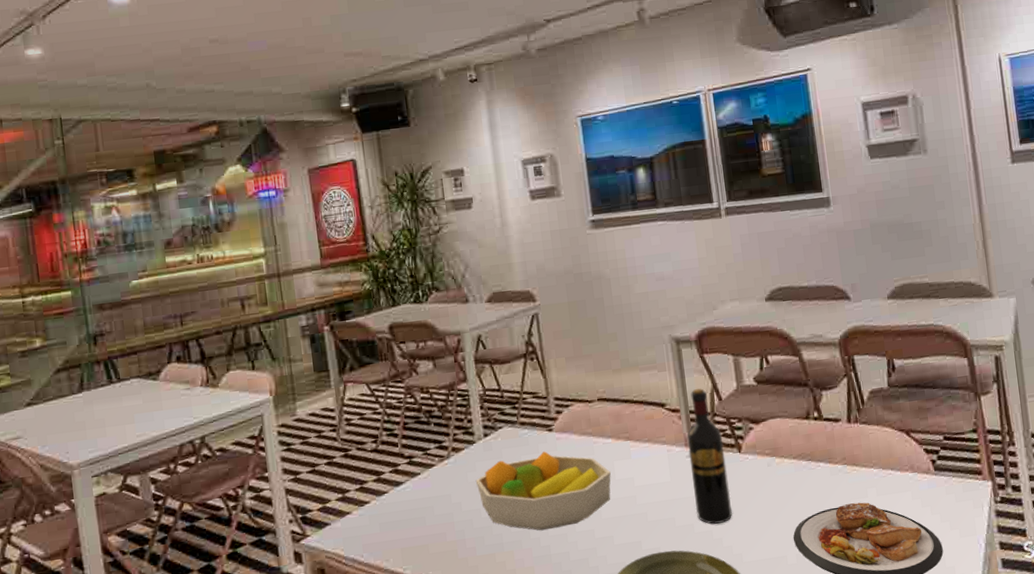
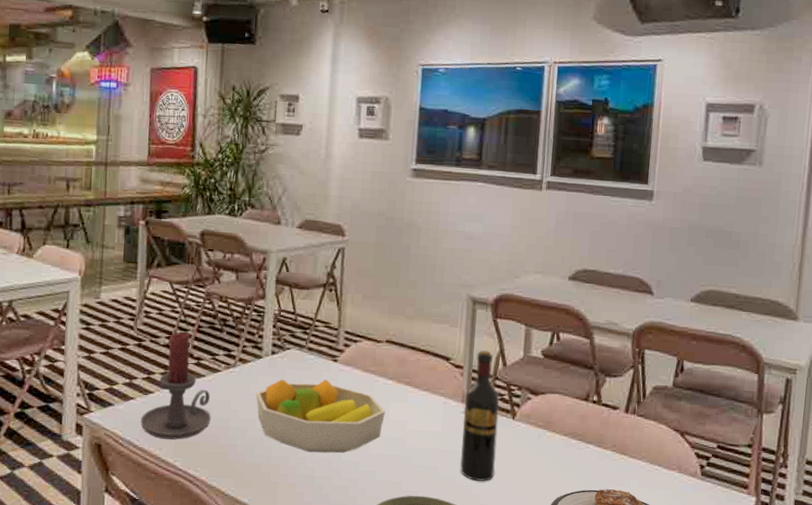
candle holder: none [361,432,434,550] -> present [140,332,211,440]

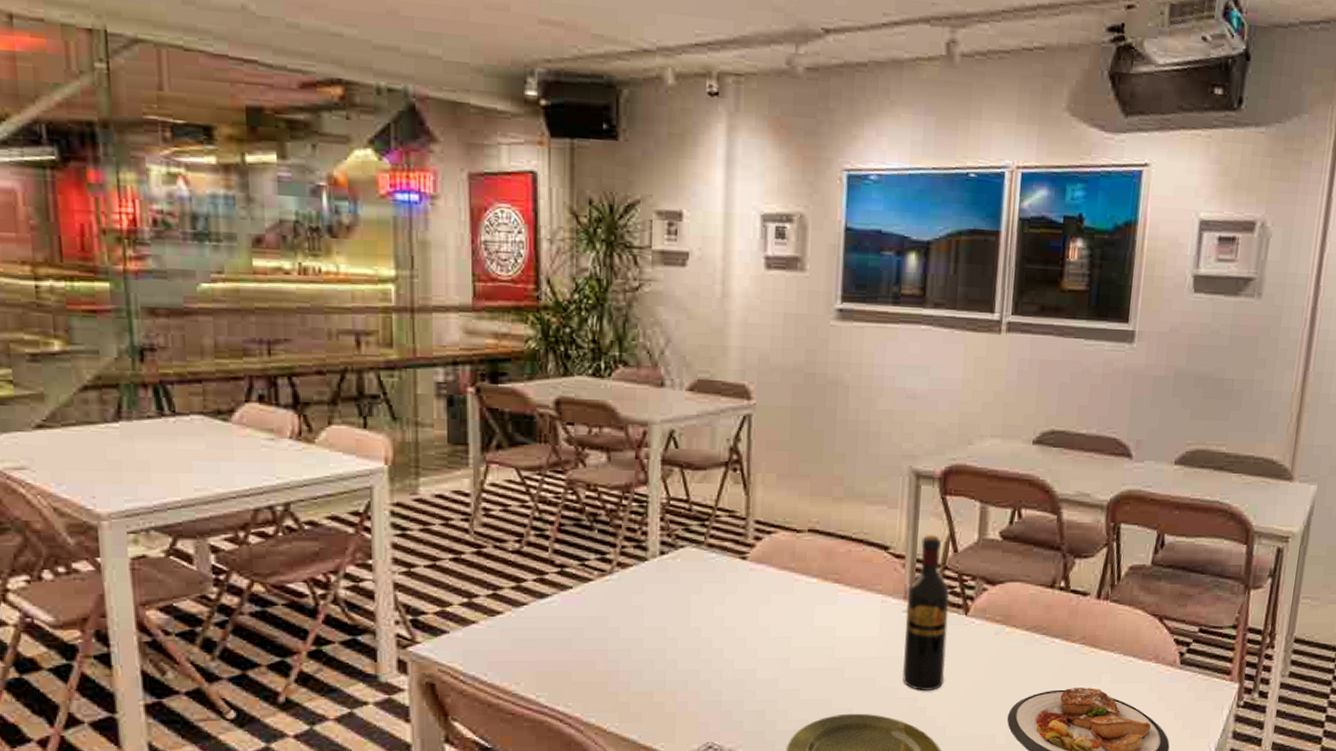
candle holder: present [140,332,211,440] -> none [487,533,583,670]
fruit bowl: present [255,379,385,453] -> none [641,582,809,673]

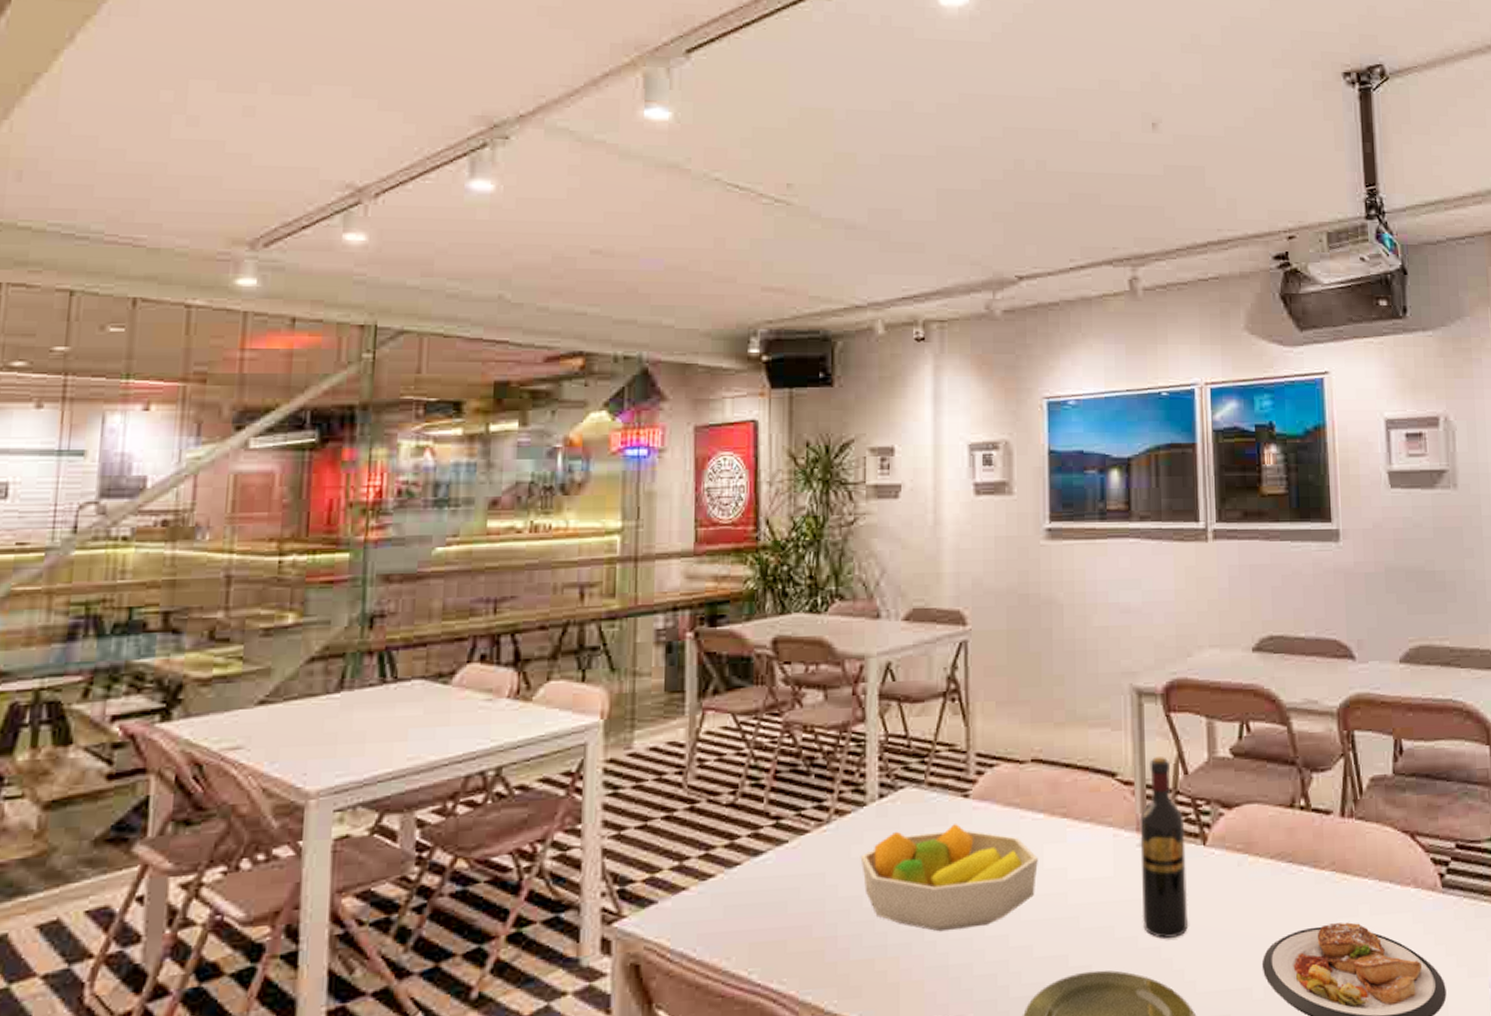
fruit bowl: none [641,582,809,673] -> present [860,824,1038,932]

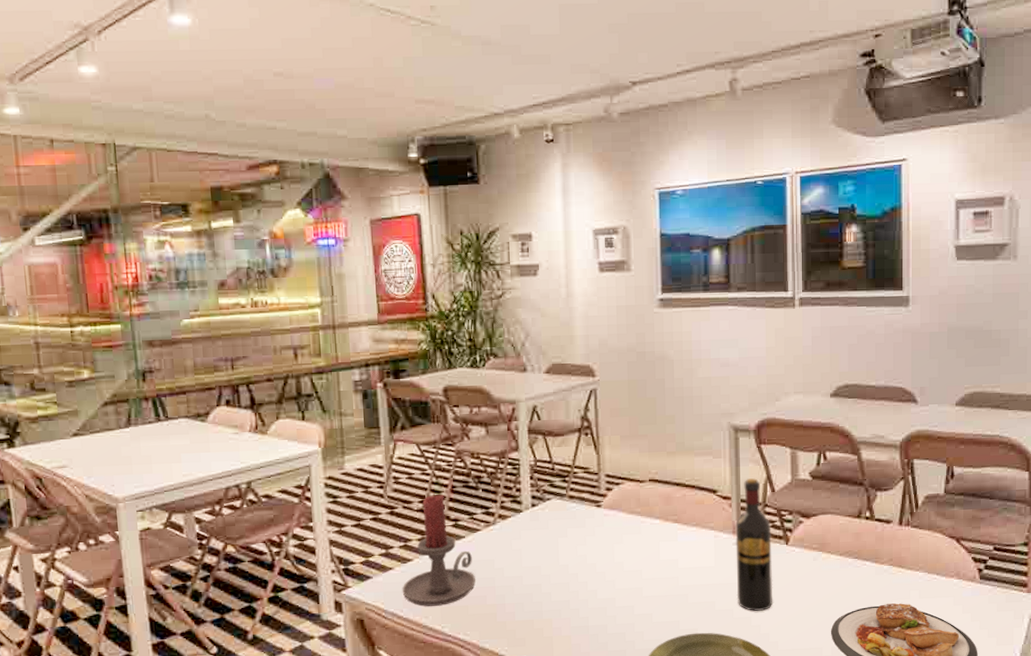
candle holder: none [697,782,799,943] -> present [402,495,475,607]
fruit bowl: present [860,824,1038,932] -> none [519,526,655,603]

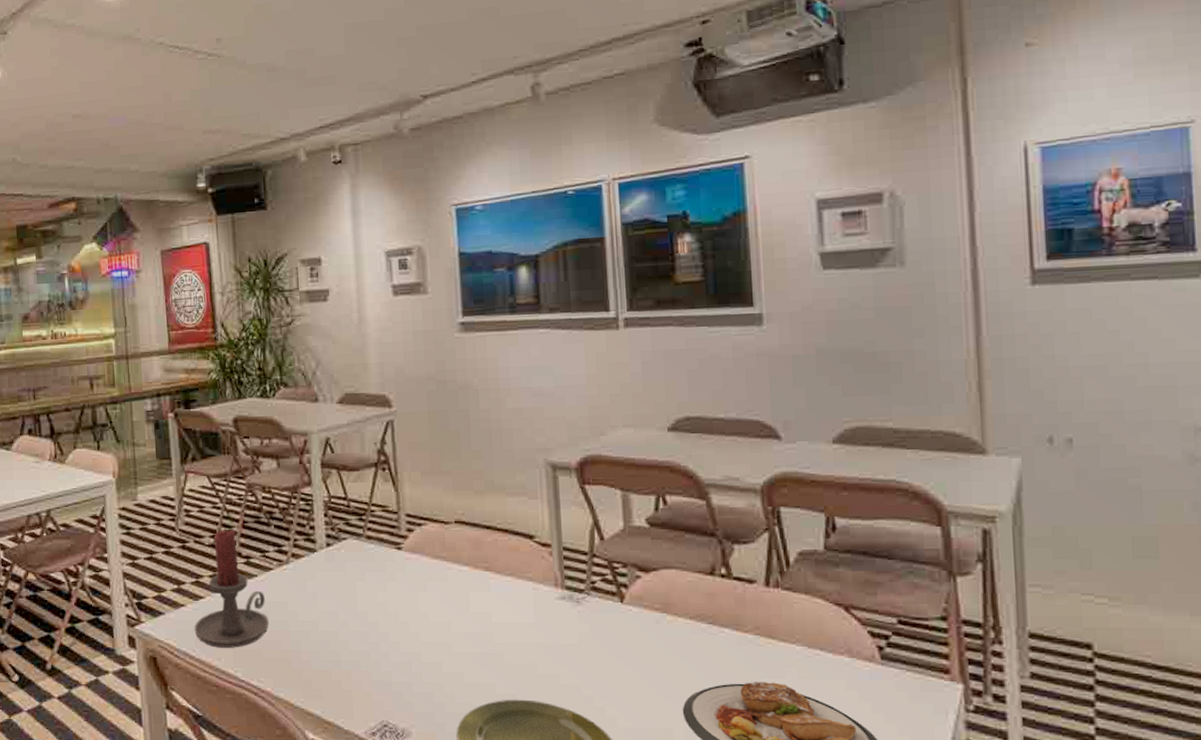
wine bottle: present [735,478,773,611] -> none [557,524,607,679]

